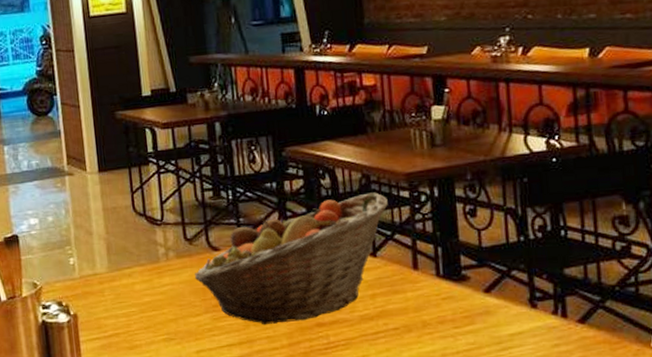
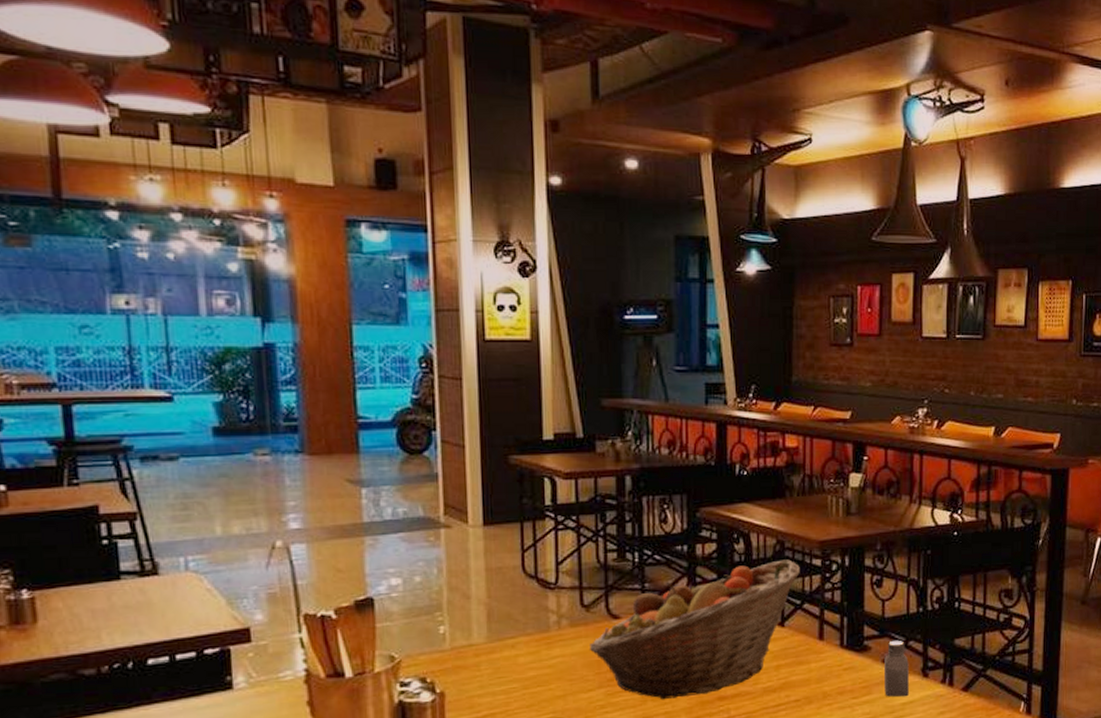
saltshaker: none [486,269,516,328] -> present [885,640,909,697]

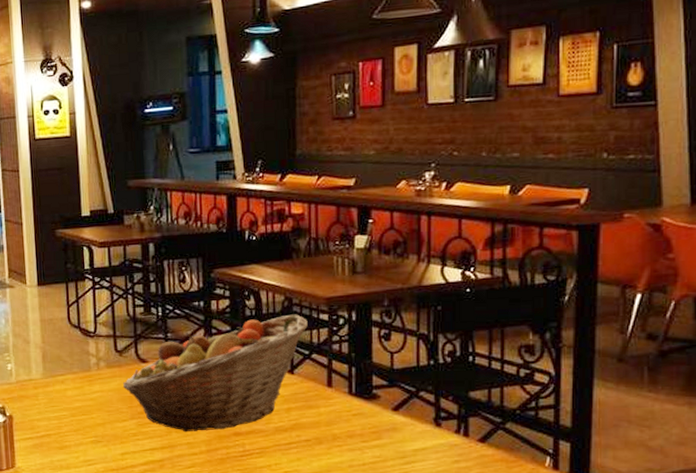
saltshaker: present [885,640,909,697] -> none [394,390,420,444]

